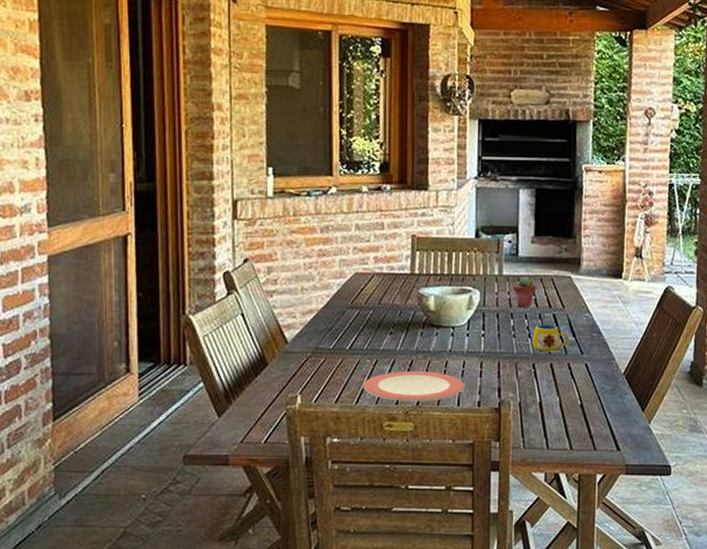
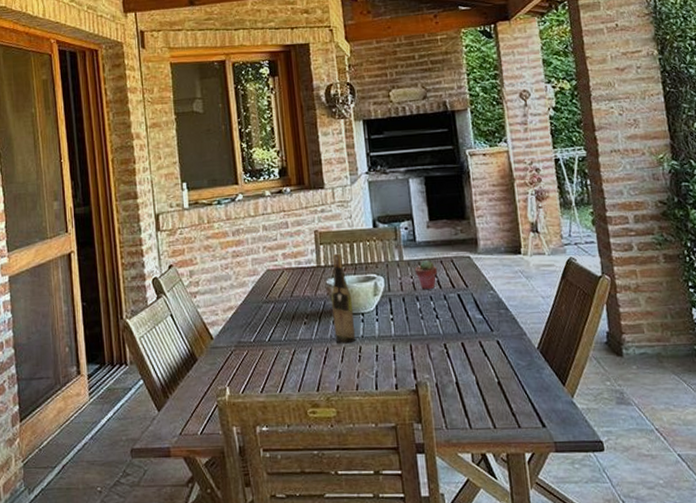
plate: present [363,371,464,402] -> none [284,357,380,388]
wine bottle: none [421,261,444,357] -> present [331,253,356,344]
mug: present [532,325,569,352] -> none [440,305,477,332]

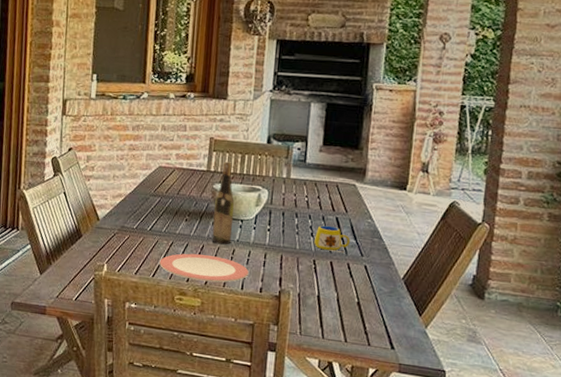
plate: none [284,357,380,388] -> present [159,253,249,283]
potted succulent: present [414,260,437,289] -> none [299,181,321,209]
mug: none [440,305,477,332] -> present [314,225,350,253]

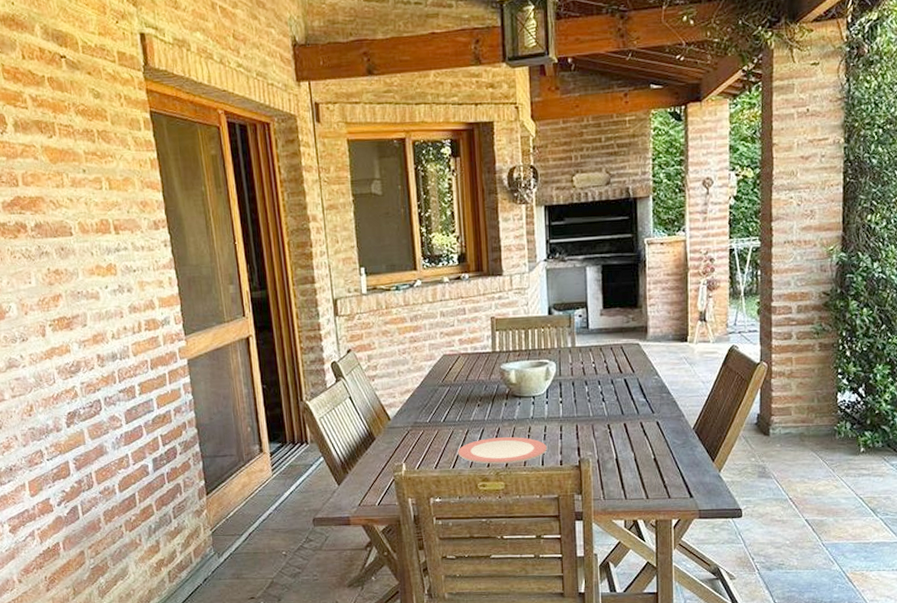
wine bottle: present [211,161,235,245] -> none [505,339,526,425]
mug: present [314,225,350,253] -> none [606,389,640,413]

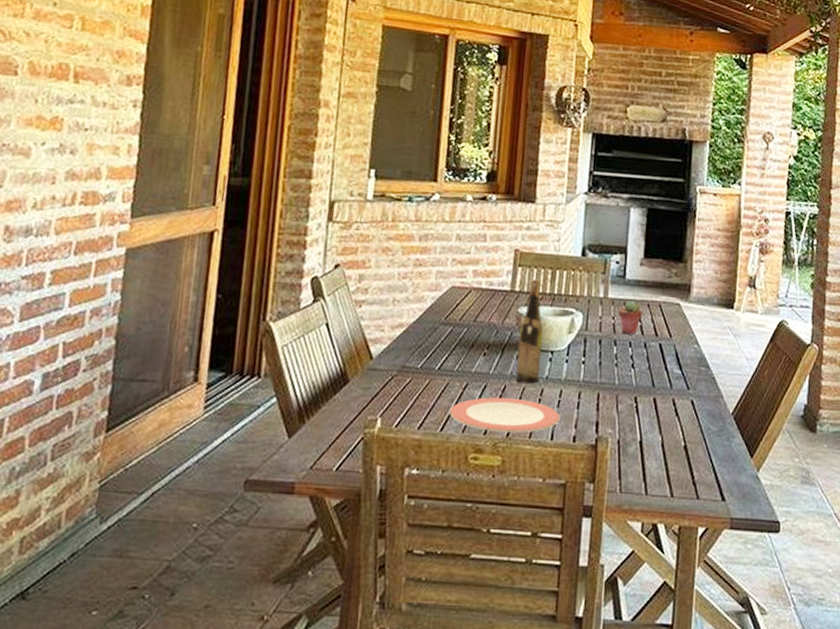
wine bottle: none [505,339,526,425] -> present [515,279,543,384]
potted succulent: none [585,347,607,374] -> present [618,301,642,334]

